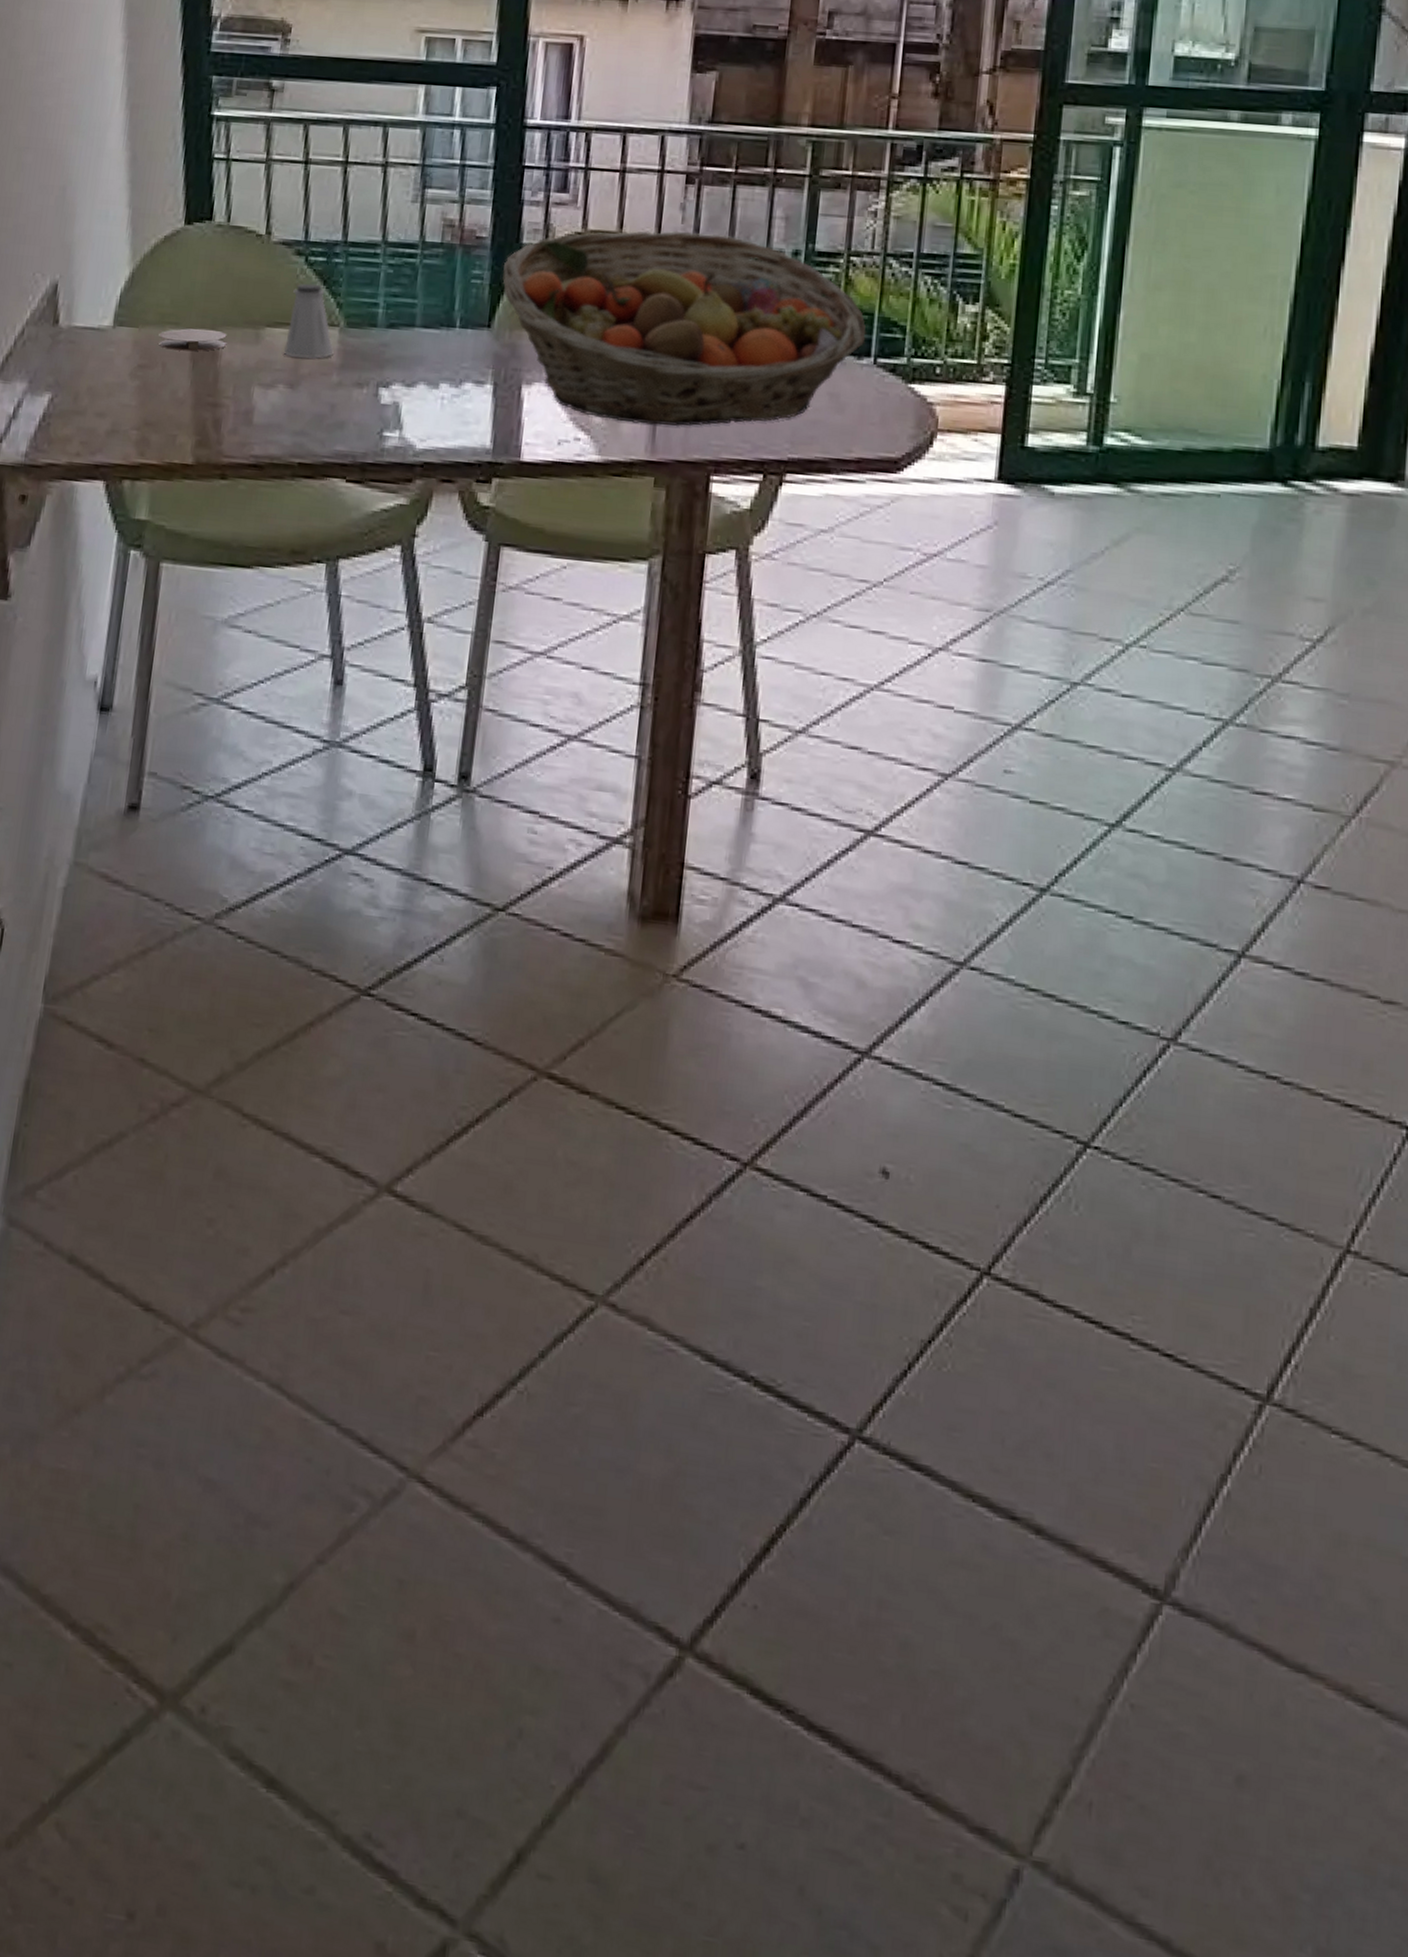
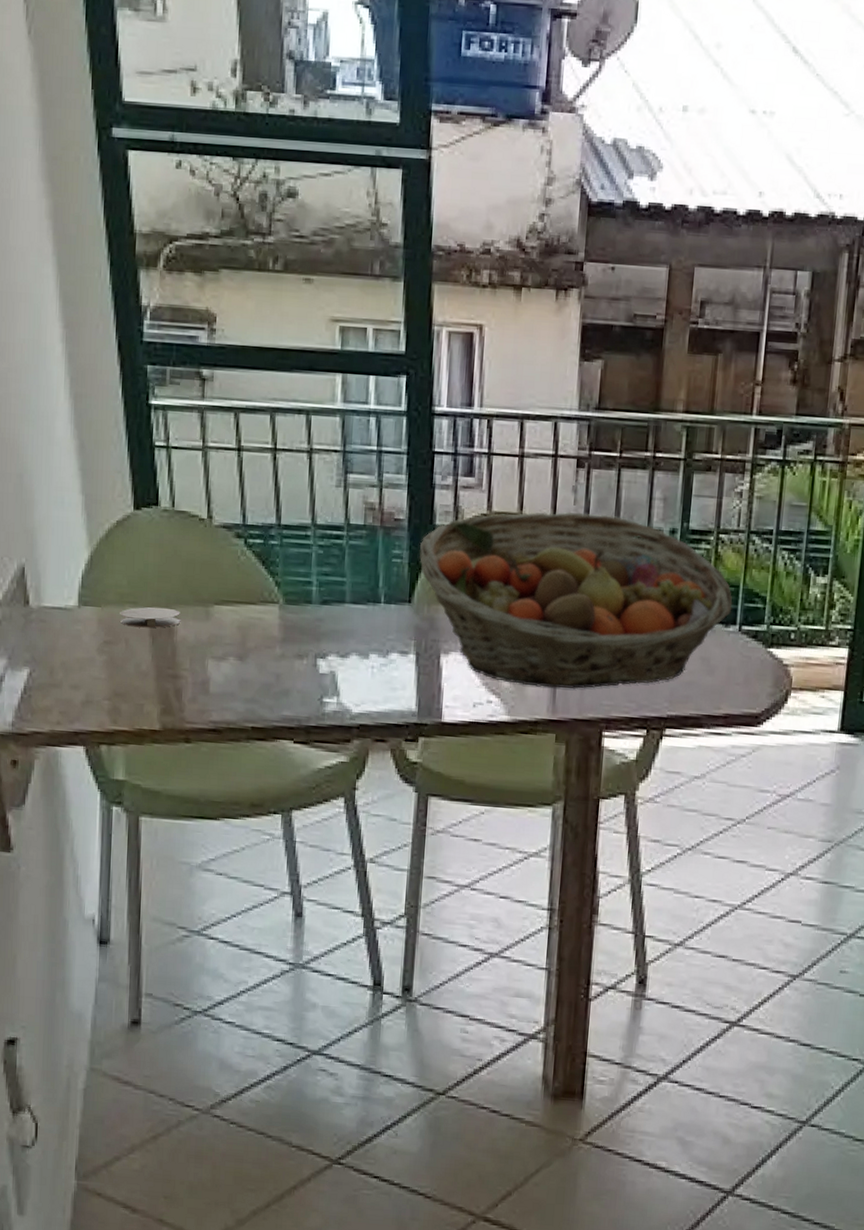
saltshaker: present [283,283,334,359] -> none [231,564,275,633]

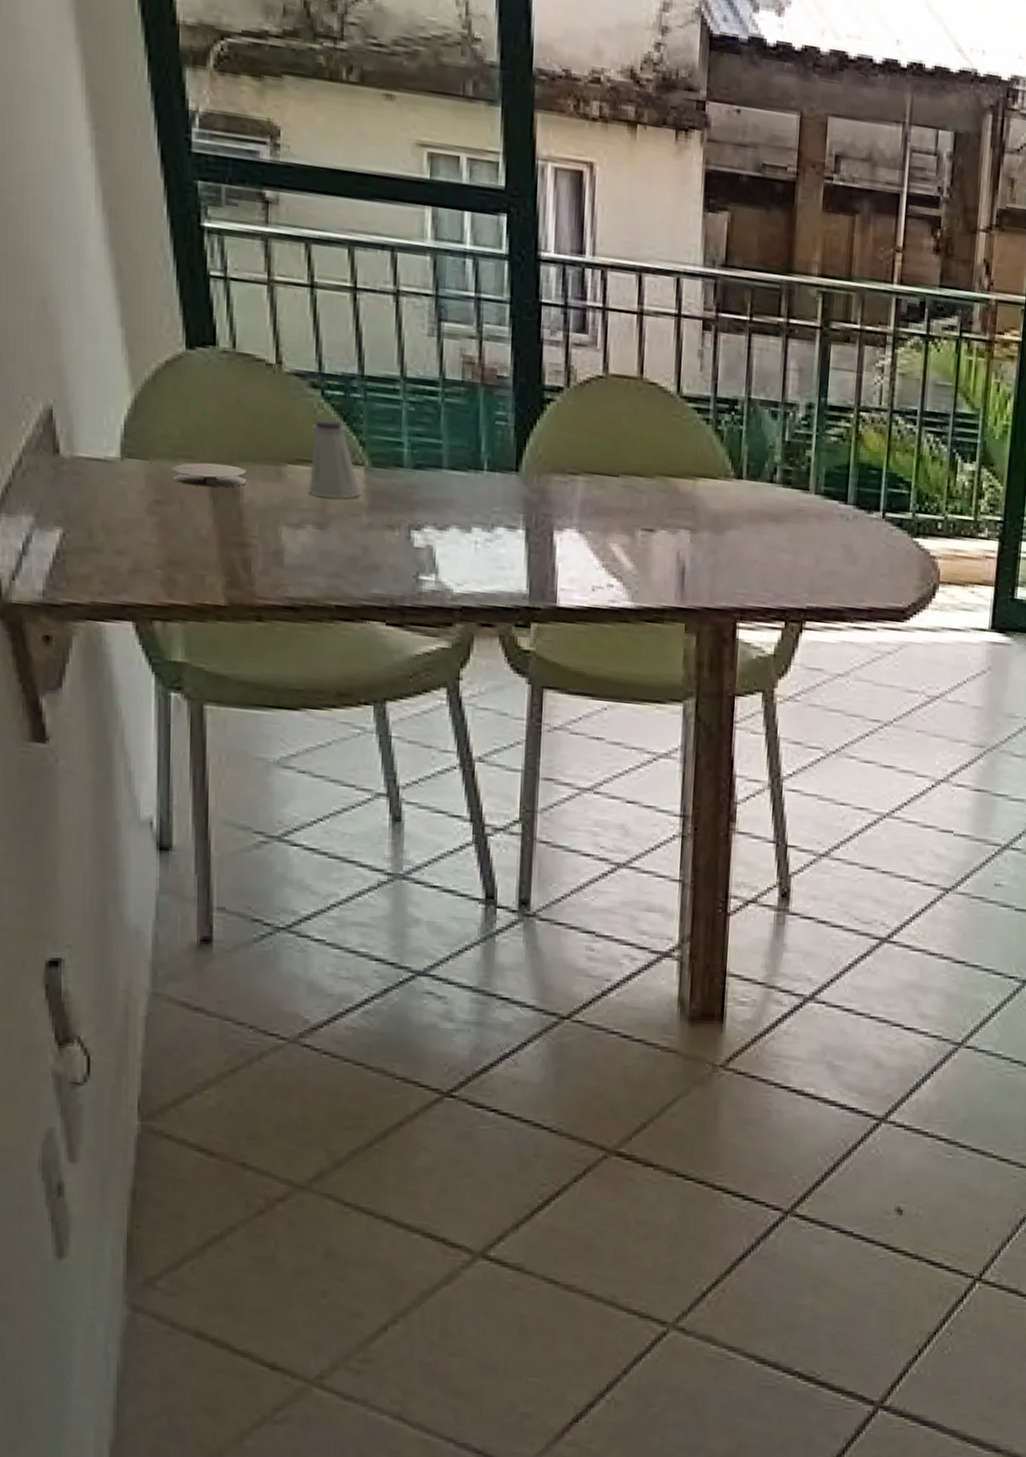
saltshaker: none [231,564,275,633] -> present [308,418,361,499]
fruit basket: present [419,511,733,690] -> none [527,376,876,575]

